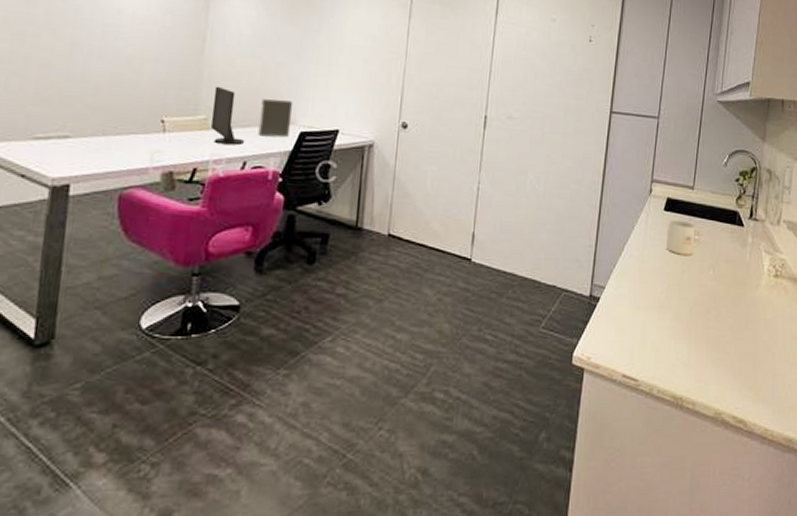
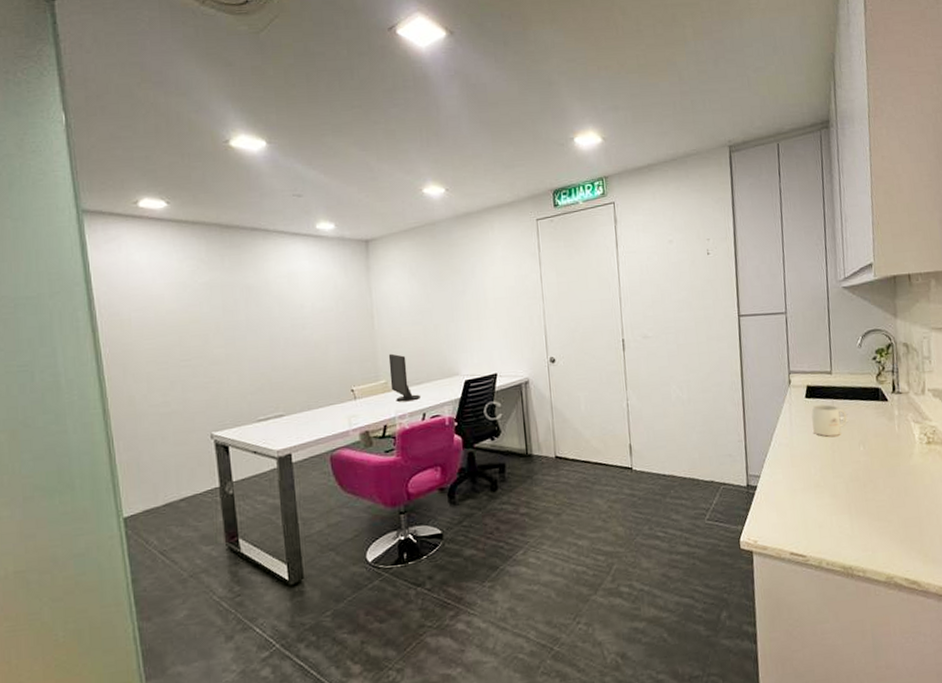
binder: present [258,99,293,138] -> none [428,356,456,390]

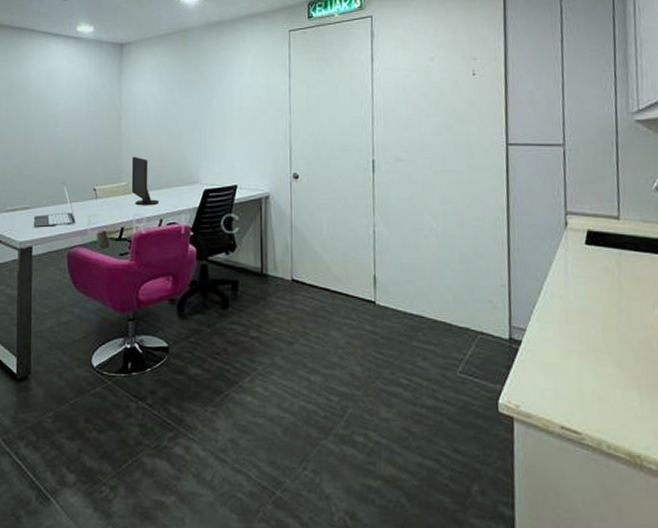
laptop: none [290,386,336,434] -> present [34,182,76,227]
mug: present [811,404,848,437] -> none [592,254,639,293]

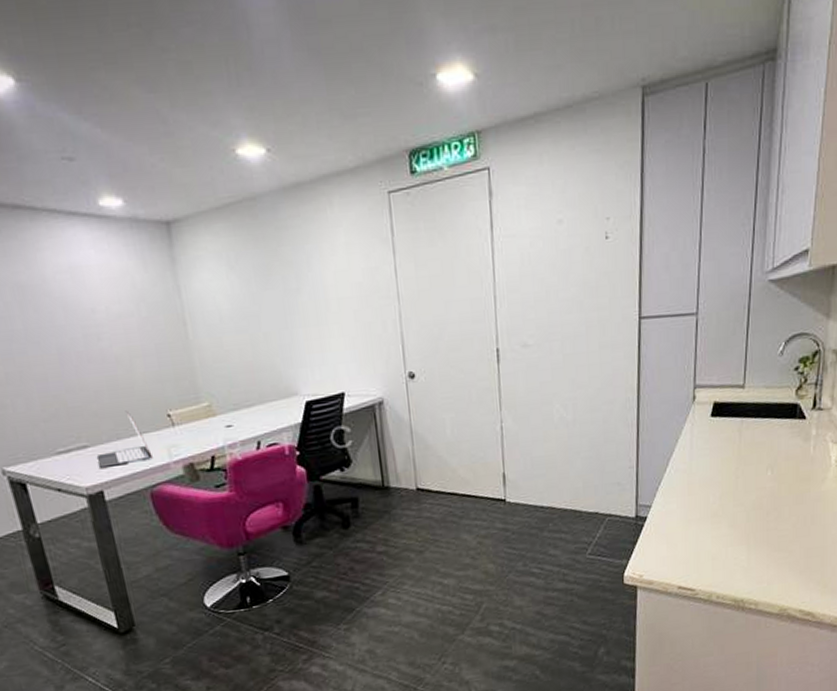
computer monitor: present [131,156,159,206] -> none [209,369,253,429]

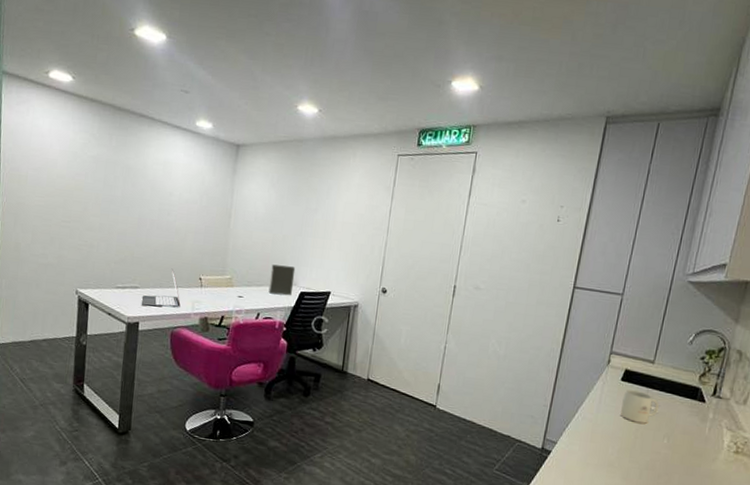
binder: none [258,371,295,414] -> present [268,264,296,296]
mug: none [716,423,758,461] -> present [621,390,660,424]

